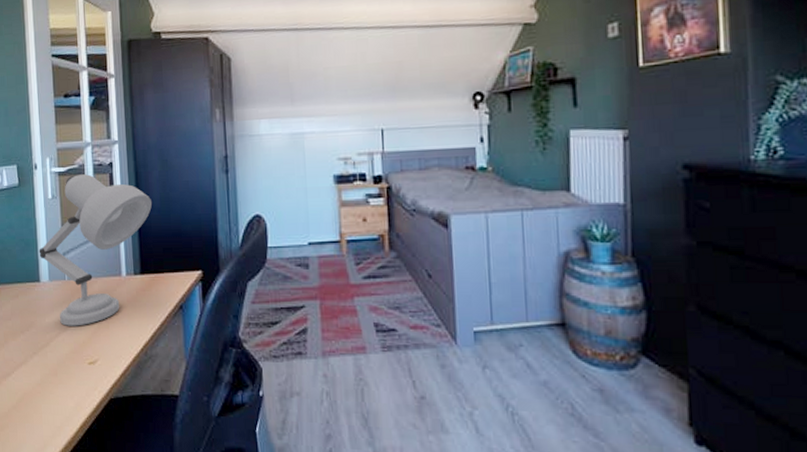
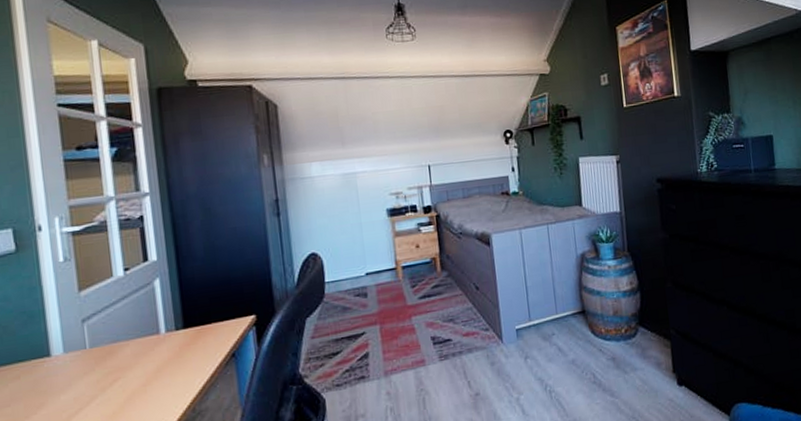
desk lamp: present [39,174,152,326] -> none [47,230,194,400]

